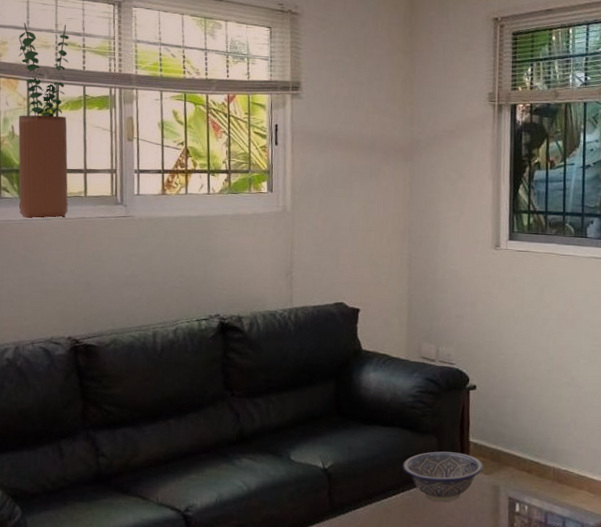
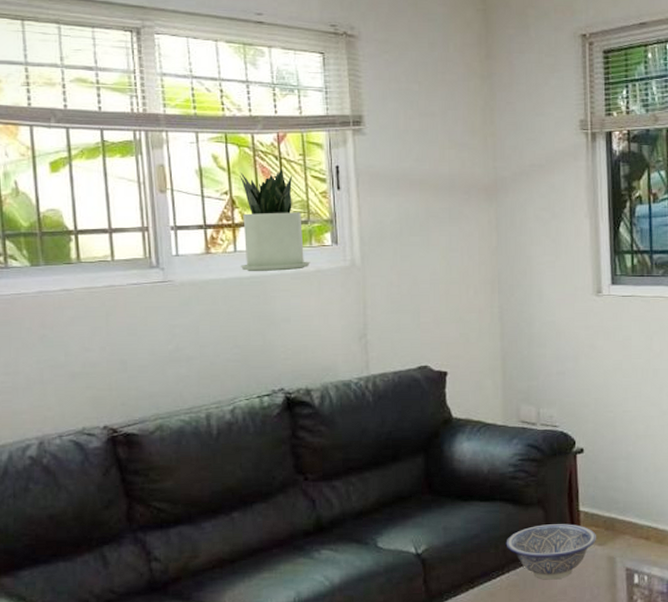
vase: present [18,22,70,218] -> none [15,56,92,289]
planter: none [190,125,249,213] -> present [240,169,310,272]

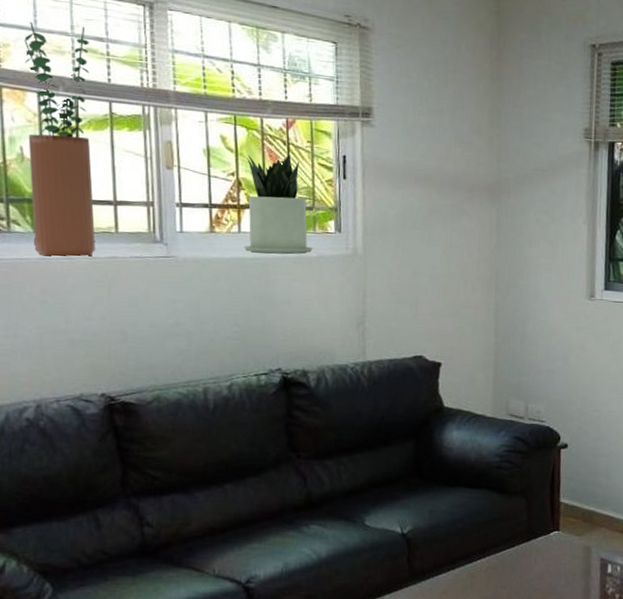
vase: none [15,56,92,289] -> present [24,21,96,257]
decorative bowl: present [506,524,597,580] -> none [488,513,575,565]

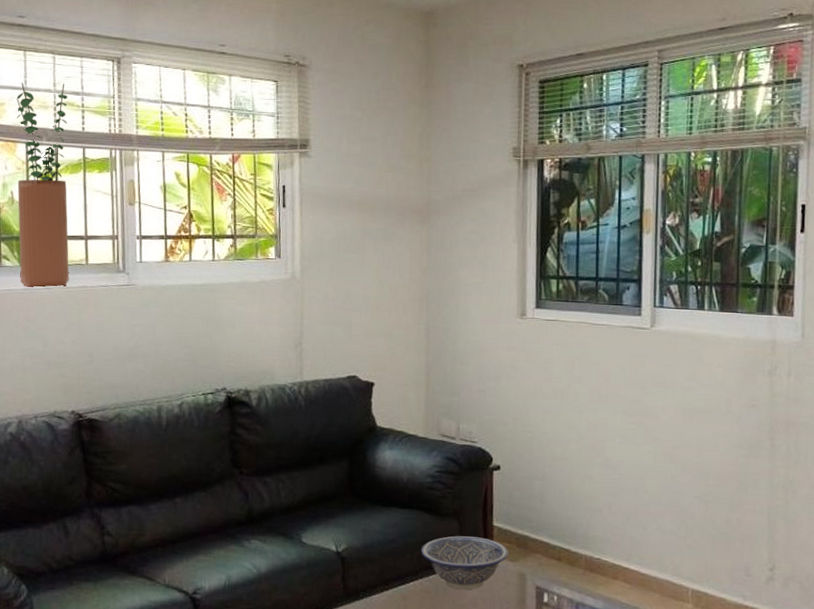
planter: present [244,154,313,255] -> none [194,187,255,281]
decorative bowl: none [488,513,575,565] -> present [420,535,509,590]

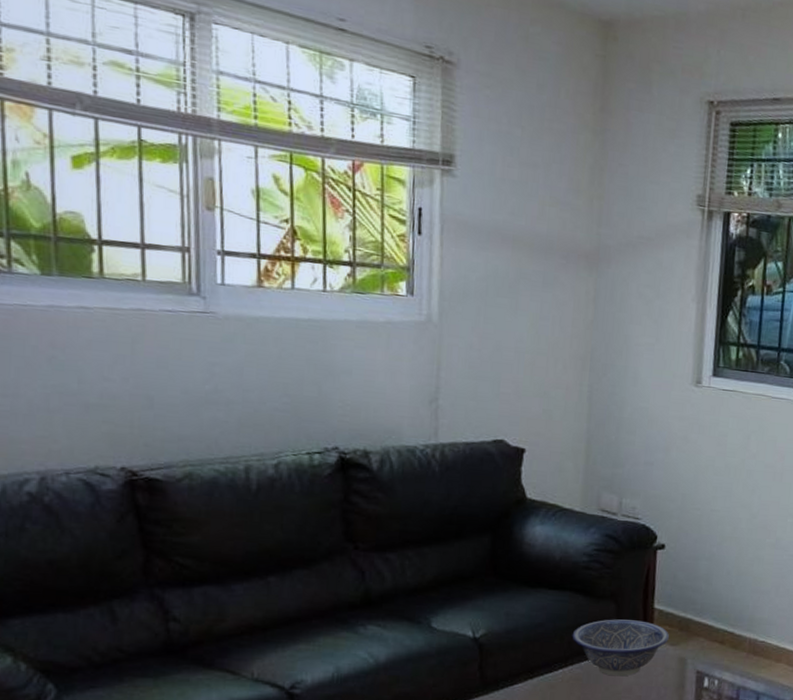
vase: present [16,82,69,287] -> none [33,23,118,307]

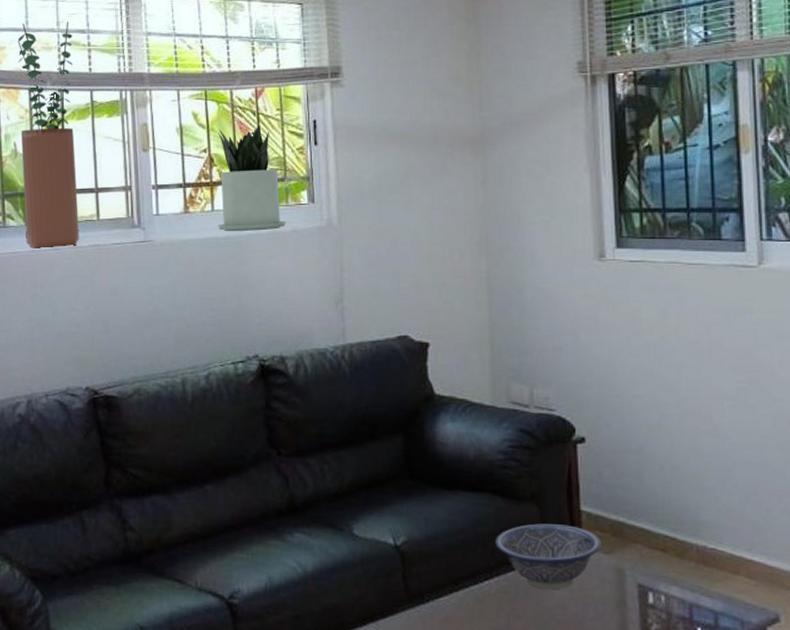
vase: none [33,23,118,307] -> present [17,21,79,248]
planter: none [298,199,380,318] -> present [218,125,286,232]

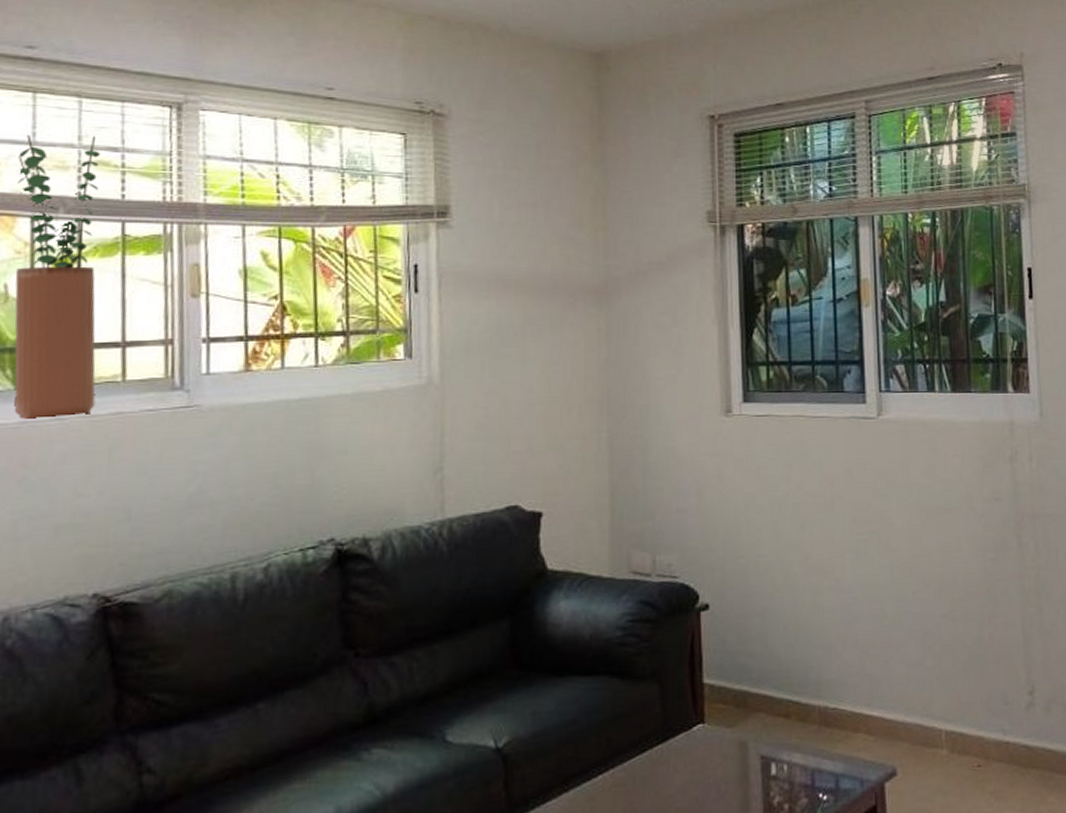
planter: present [218,125,286,232] -> none [288,268,377,394]
decorative bowl: present [494,523,602,590] -> none [610,701,725,776]

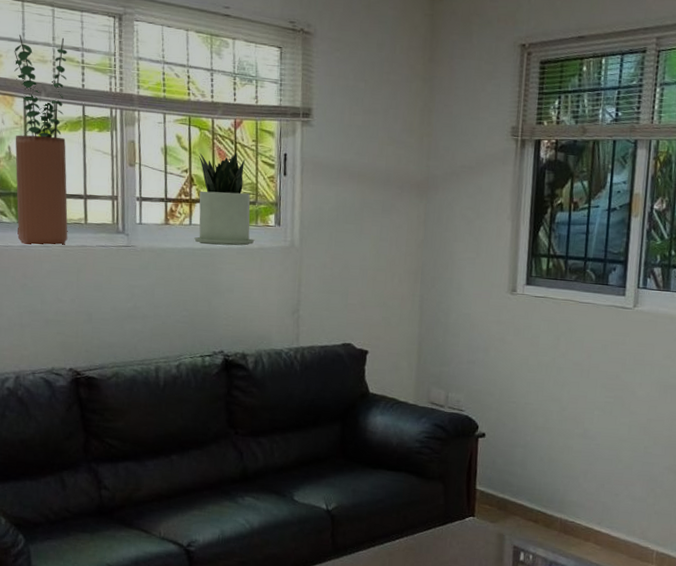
planter: none [288,268,377,394] -> present [194,153,255,246]

